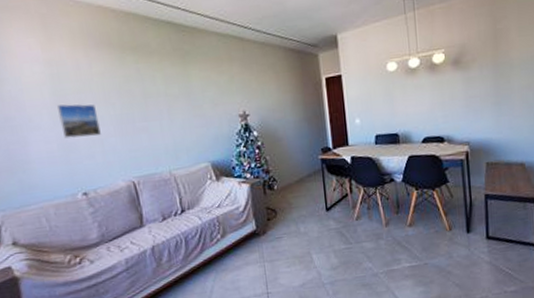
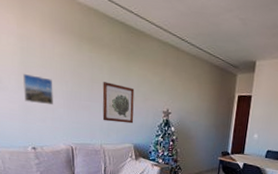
wall art: none [158,94,206,142] -> present [102,82,135,124]

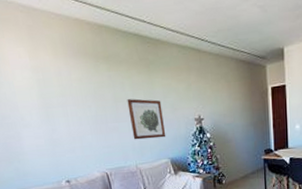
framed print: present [23,74,53,106] -> none [44,106,80,135]

